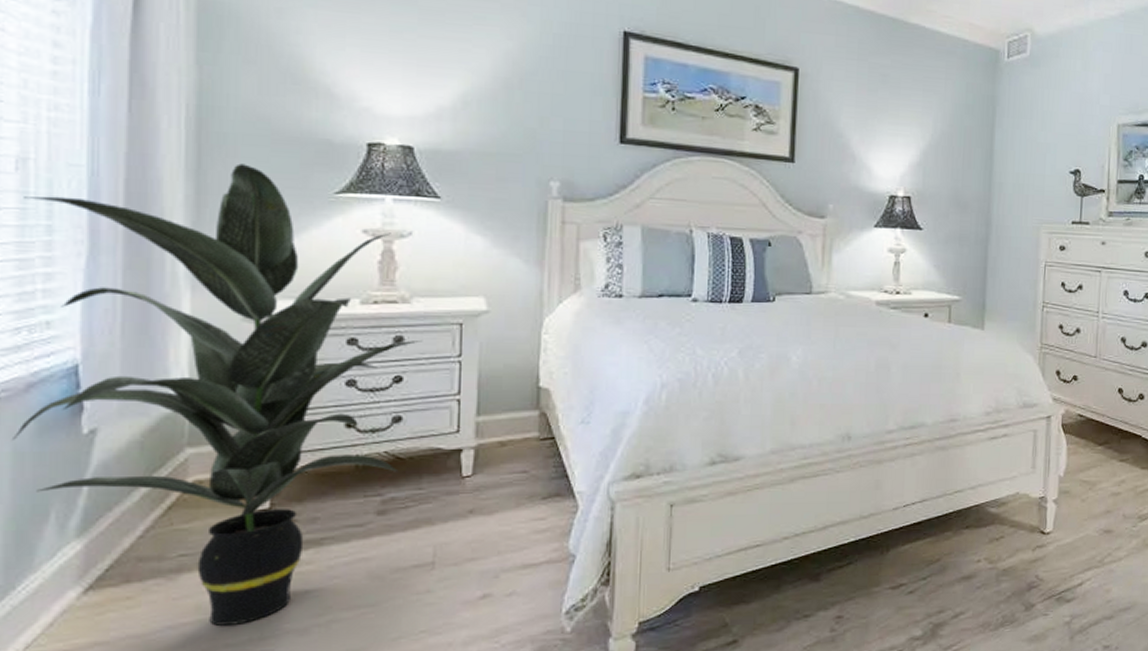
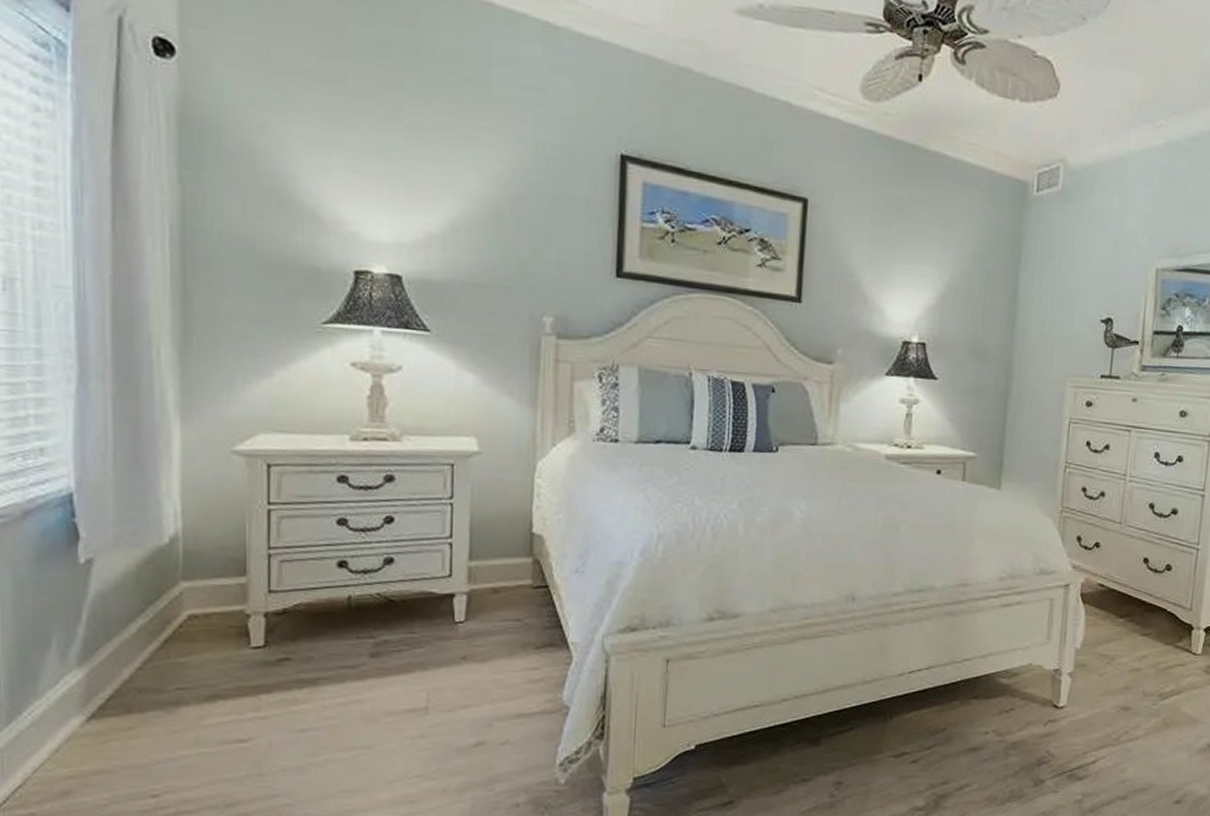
indoor plant: present [13,163,423,626] -> none [12,289,414,760]

